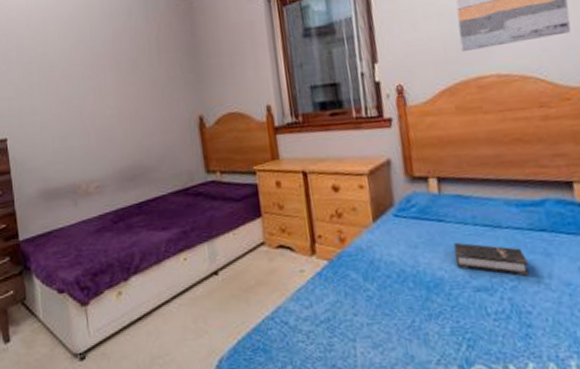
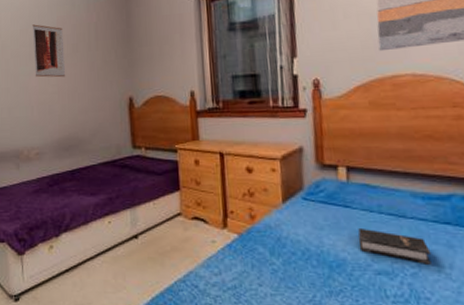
wall art: none [83,39,126,99] -> present [32,24,66,78]

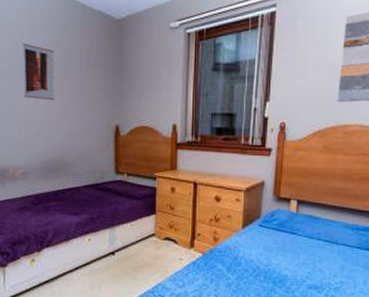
hardback book: present [358,229,432,265] -> none [298,252,352,281]

